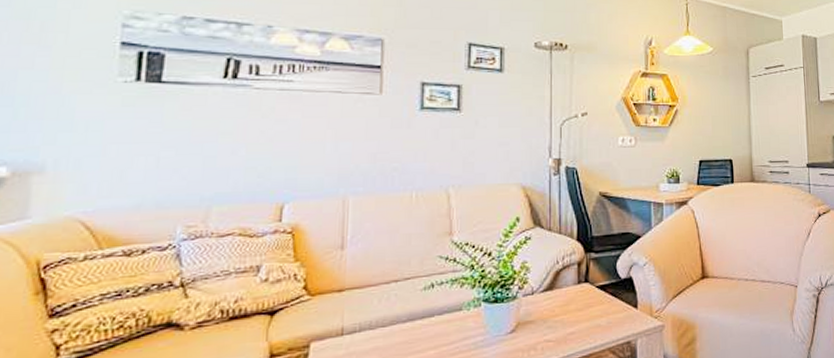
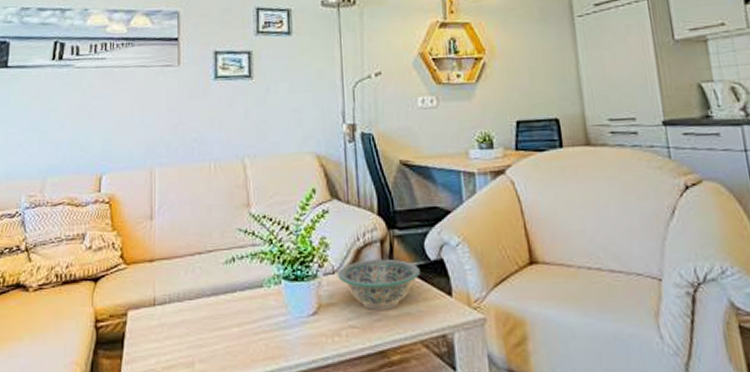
decorative bowl: none [536,278,612,326] -> present [337,258,420,312]

